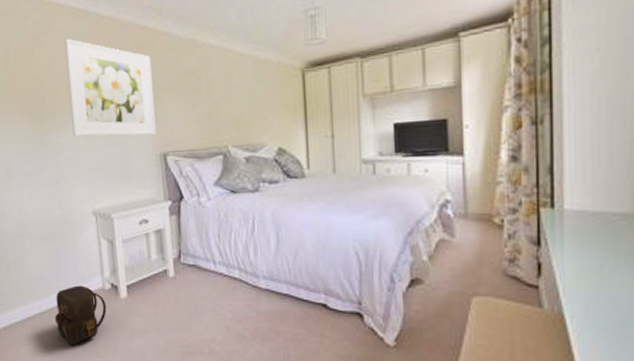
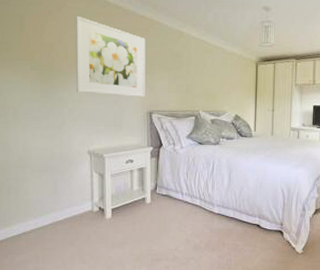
backpack: present [55,285,107,345] -> none [48,208,94,254]

